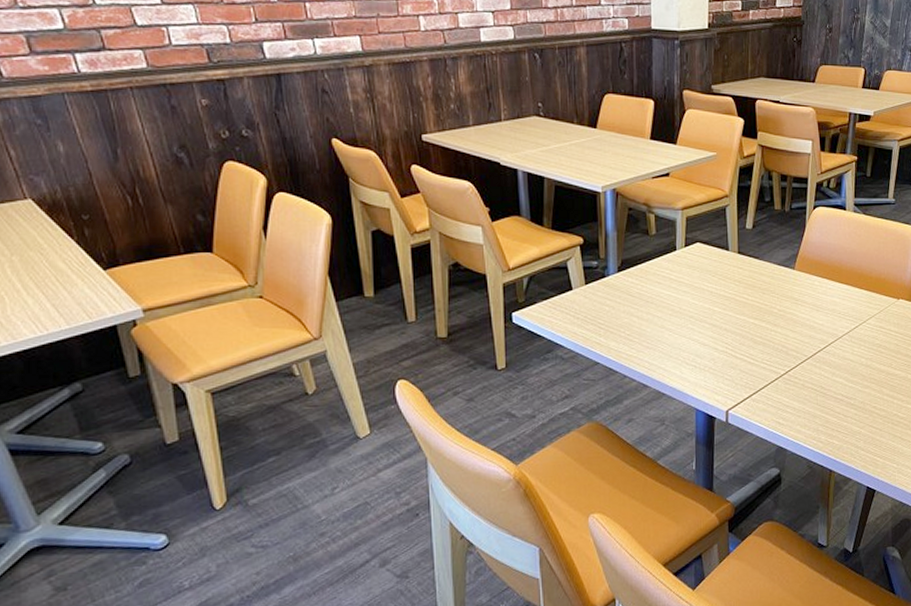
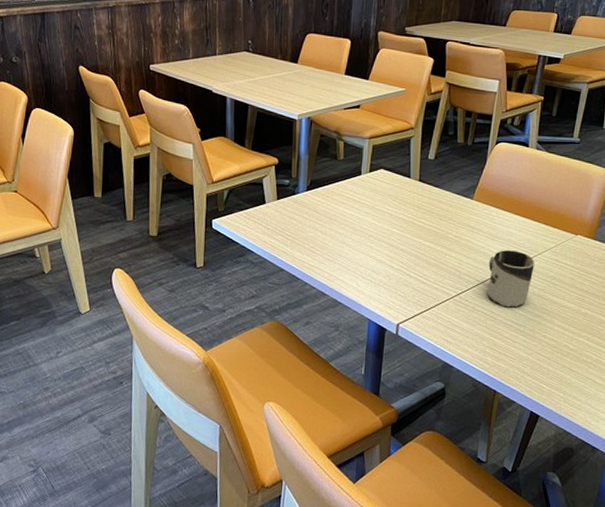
cup: none [815,320,860,381] -> present [487,250,535,307]

